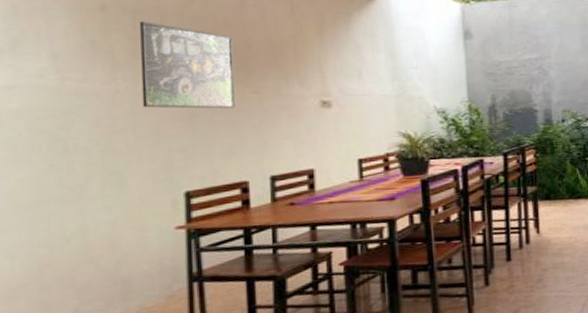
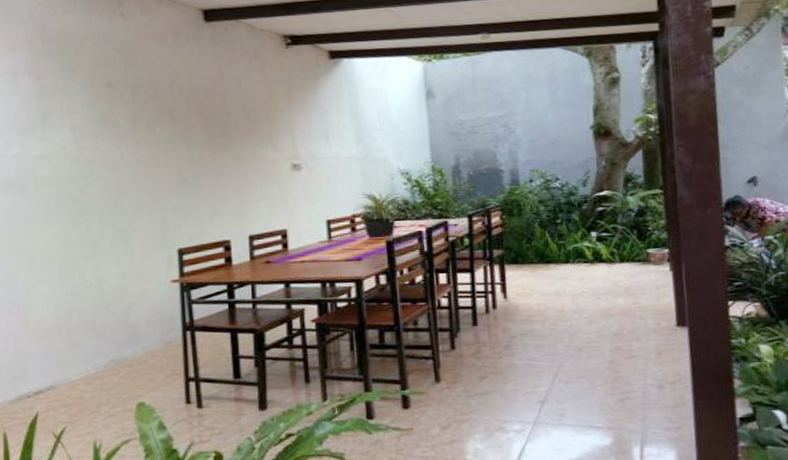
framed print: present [140,21,236,109] -> none [138,94,218,173]

